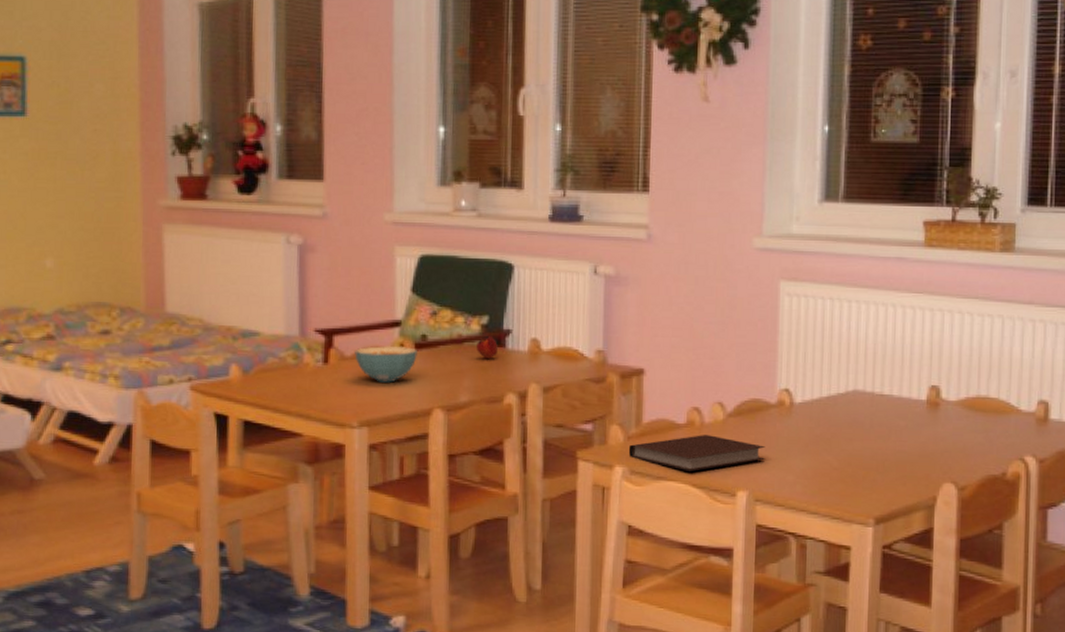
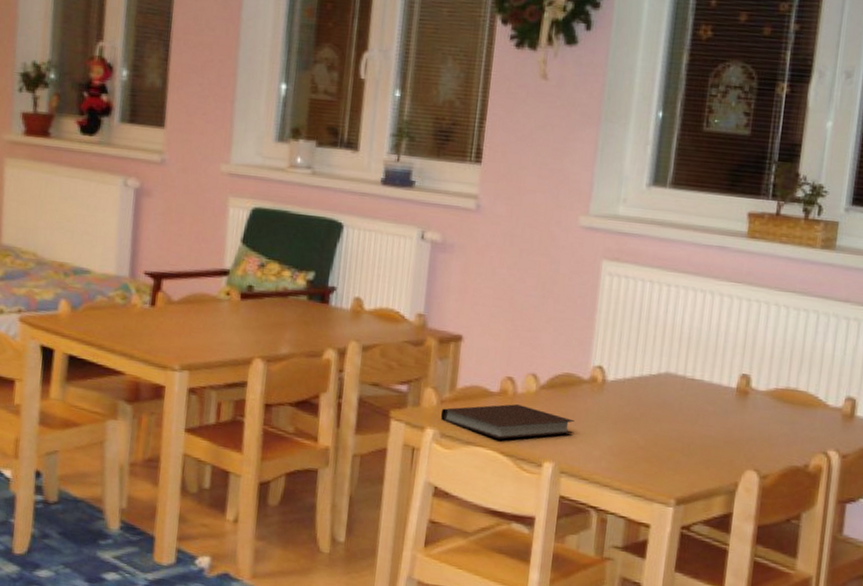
cereal bowl: present [355,345,417,383] -> none [181,292,243,330]
apple: present [477,335,498,359] -> none [300,291,321,314]

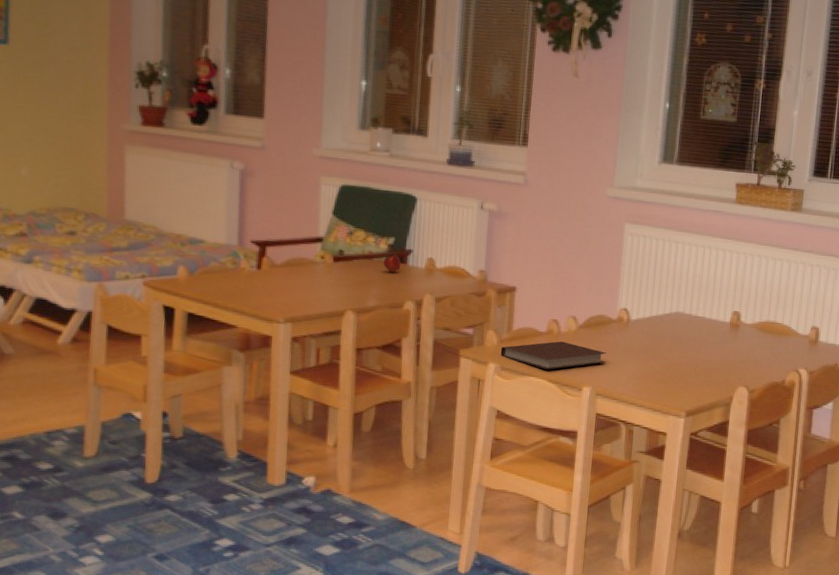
apple: none [300,291,321,314] -> present [383,253,401,273]

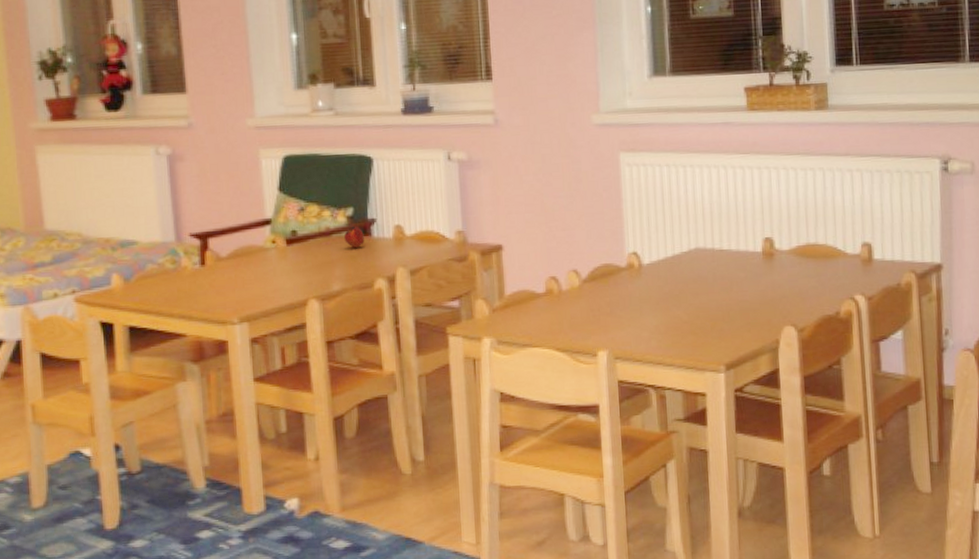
notebook: present [500,341,606,370] -> none [494,301,620,337]

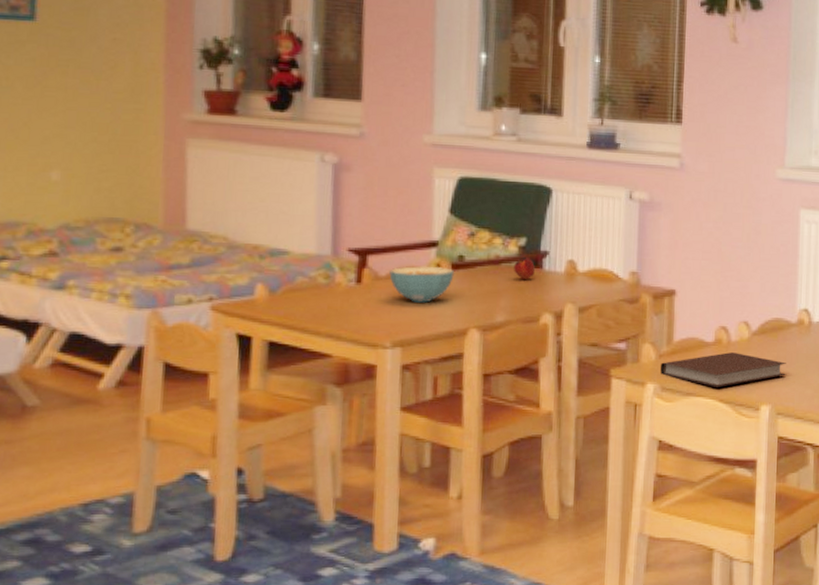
cereal bowl: none [230,243,289,279] -> present [389,265,454,303]
notebook: none [494,301,620,337] -> present [660,352,786,387]

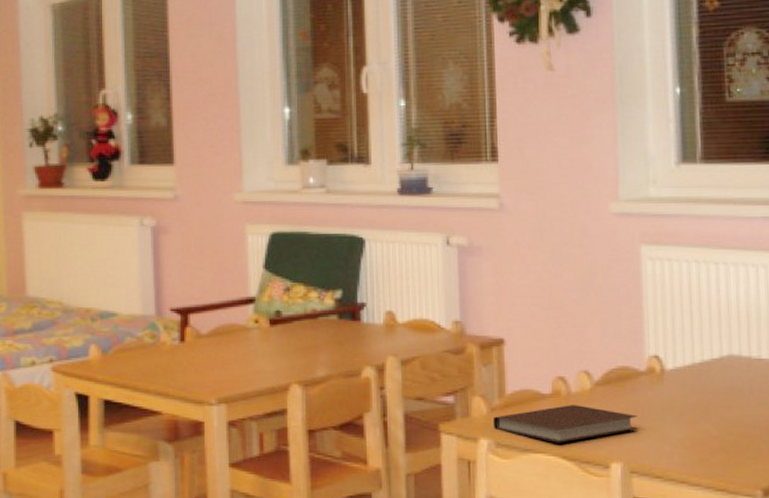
cereal bowl: present [389,265,454,303] -> none [210,322,272,359]
apple: present [514,256,535,279] -> none [331,309,353,333]

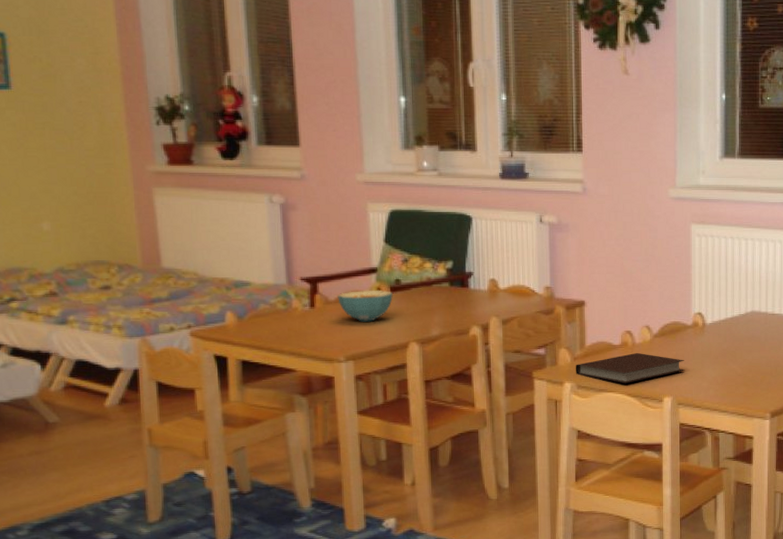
cereal bowl: none [210,322,272,359] -> present [338,290,393,322]

